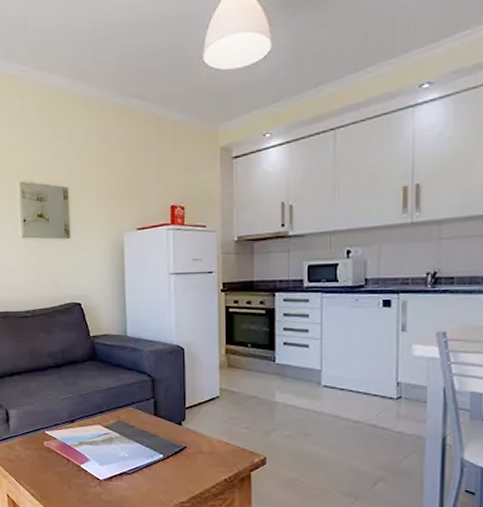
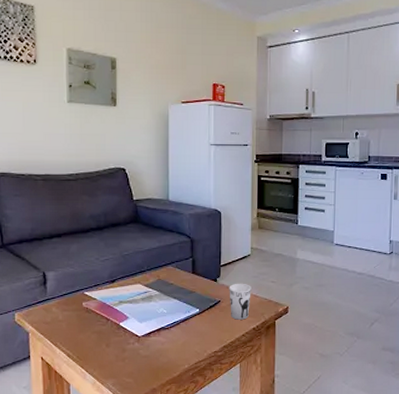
cup: none [195,428,221,469] -> present [229,283,251,320]

